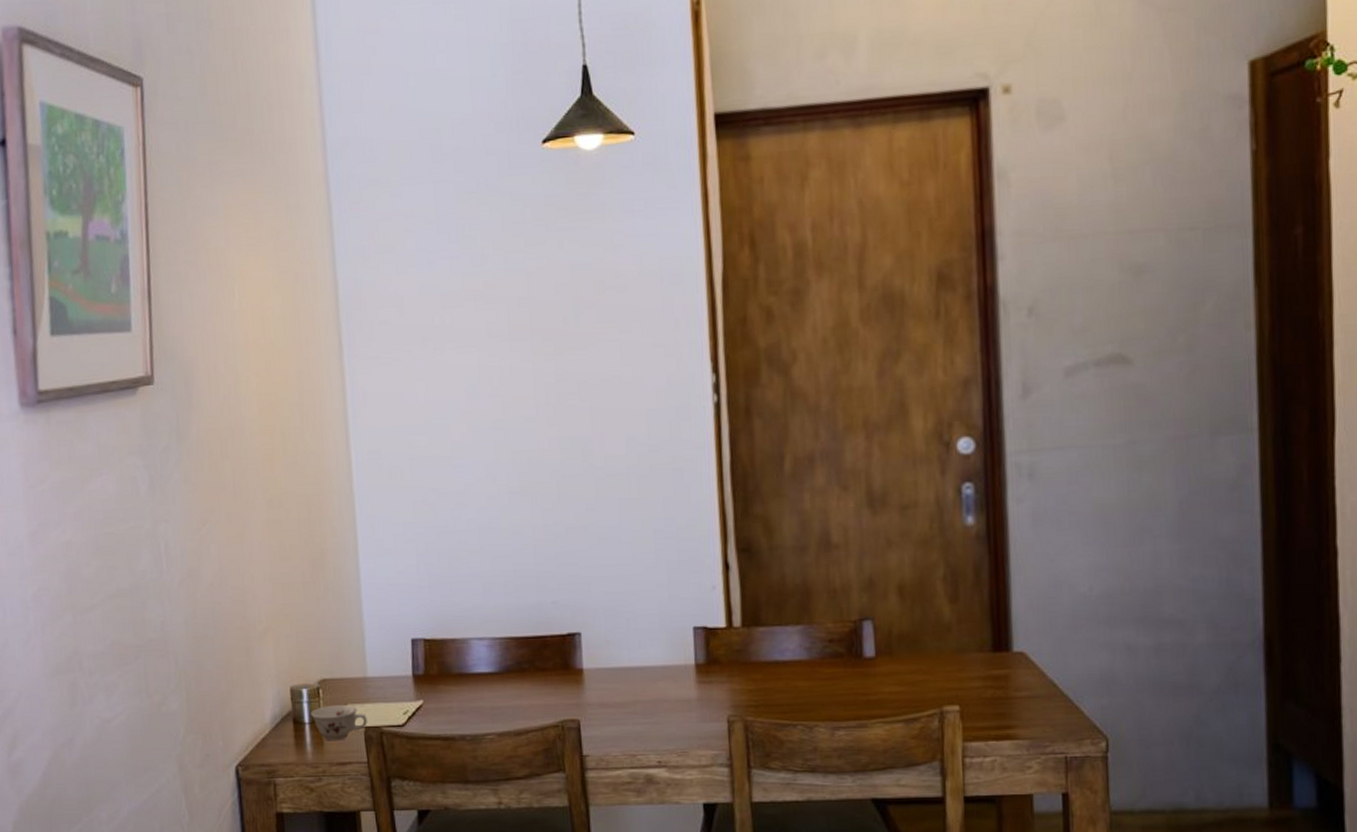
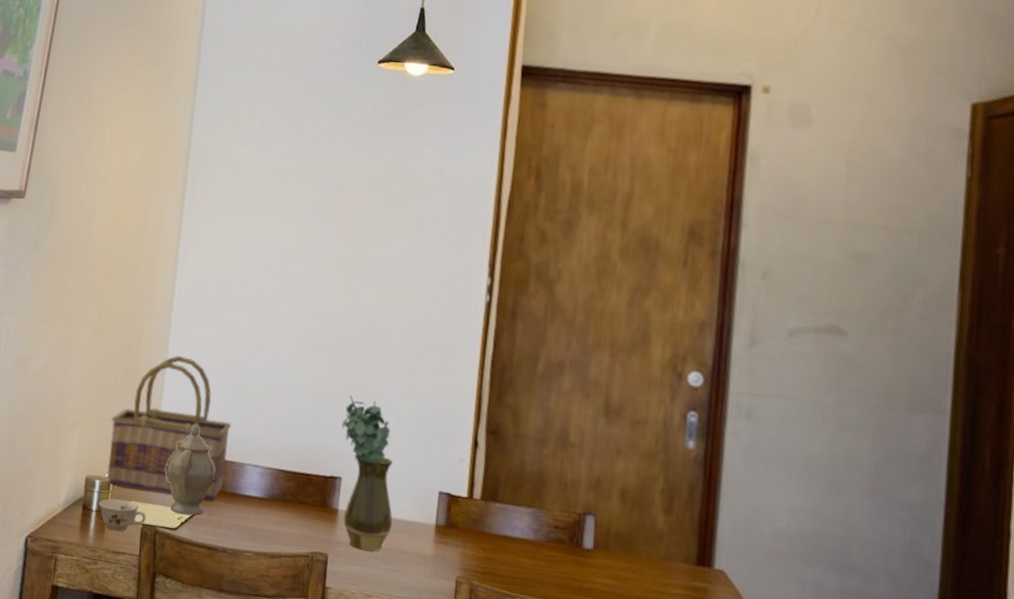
basket: none [306,532,448,692] -> present [106,356,232,501]
teapot: none [379,606,438,708] -> present [166,425,216,516]
vase: none [571,539,647,707] -> present [341,395,393,551]

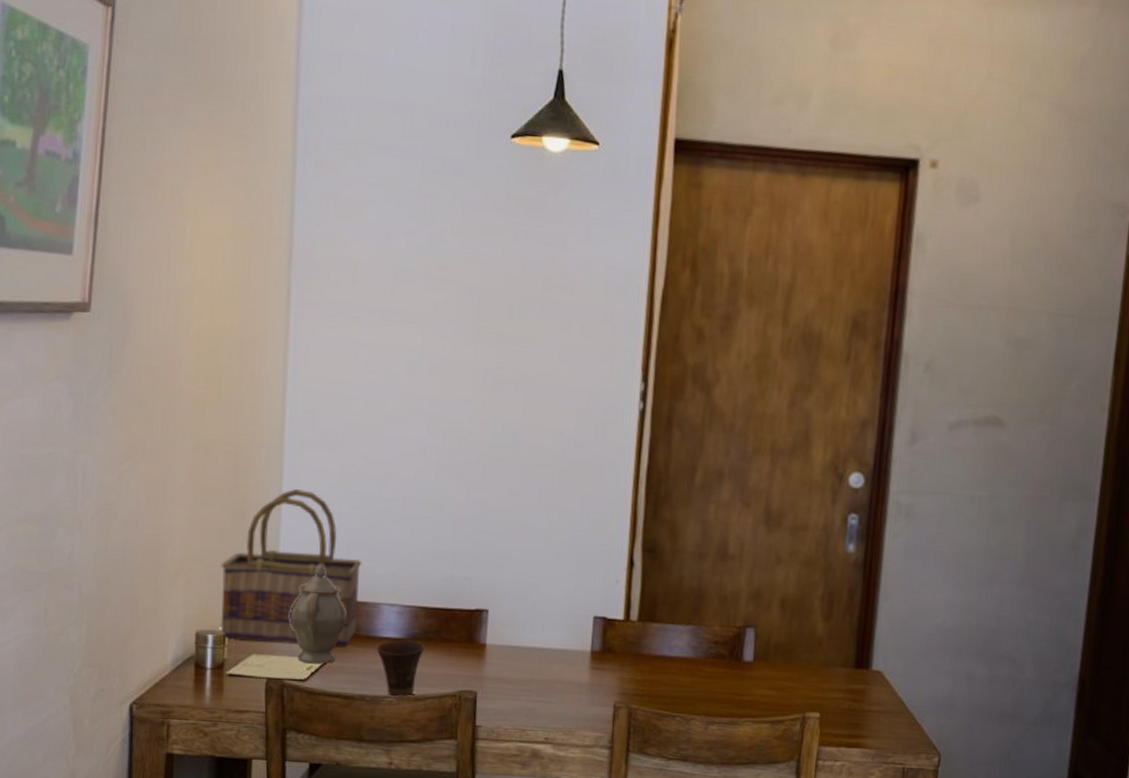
teacup: present [99,498,146,532] -> none [214,653,270,689]
cup: none [239,499,282,554] -> present [376,640,424,697]
vase: present [341,395,393,551] -> none [486,521,546,684]

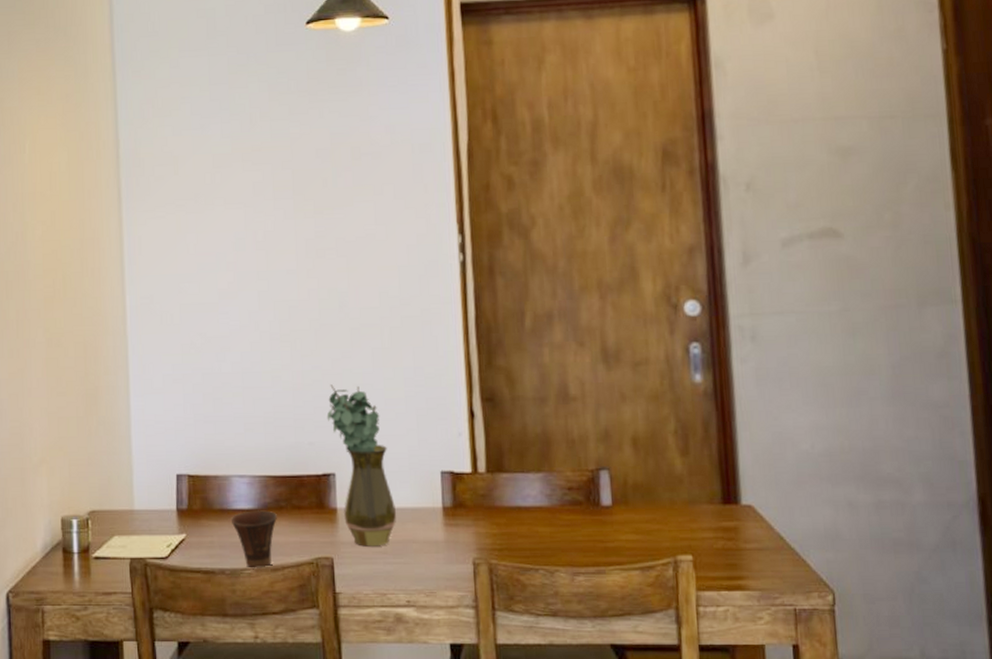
basket: present [220,489,362,647] -> none [79,372,210,523]
teapot: present [289,565,348,664] -> none [146,443,201,541]
vase: none [486,521,546,684] -> present [326,384,397,547]

